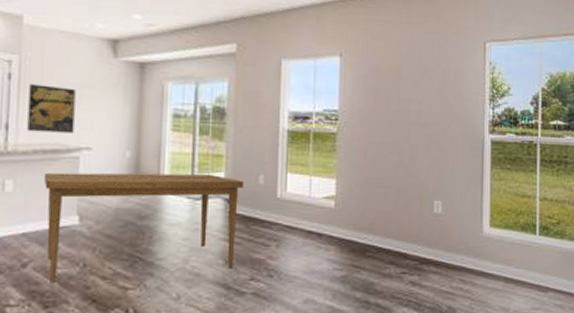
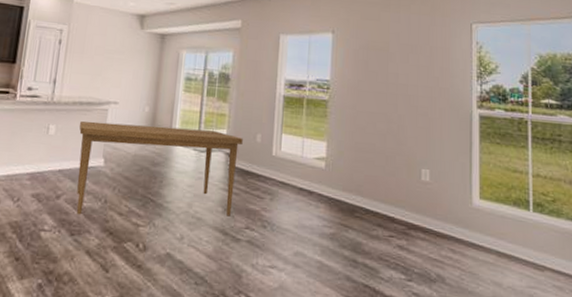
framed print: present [27,84,76,133] -> none [69,49,109,90]

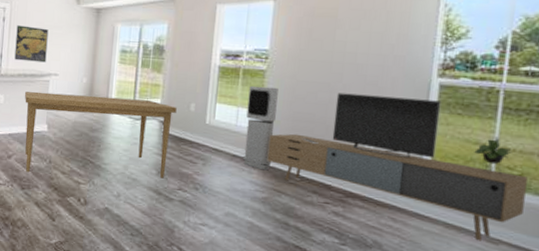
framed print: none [69,49,109,90] -> present [14,25,49,63]
air purifier: none [309,115,340,204] -> present [242,85,279,171]
media console: none [333,123,560,269] -> present [267,92,528,241]

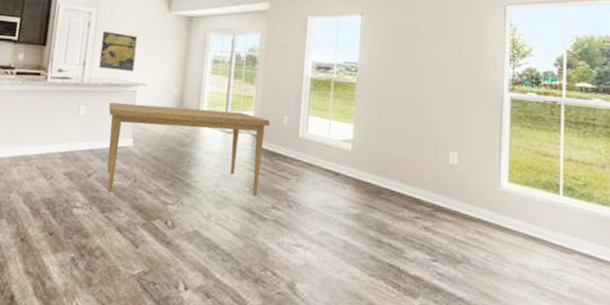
air purifier: present [242,85,279,171] -> none [335,98,368,186]
media console: present [267,92,528,241] -> none [359,106,590,252]

